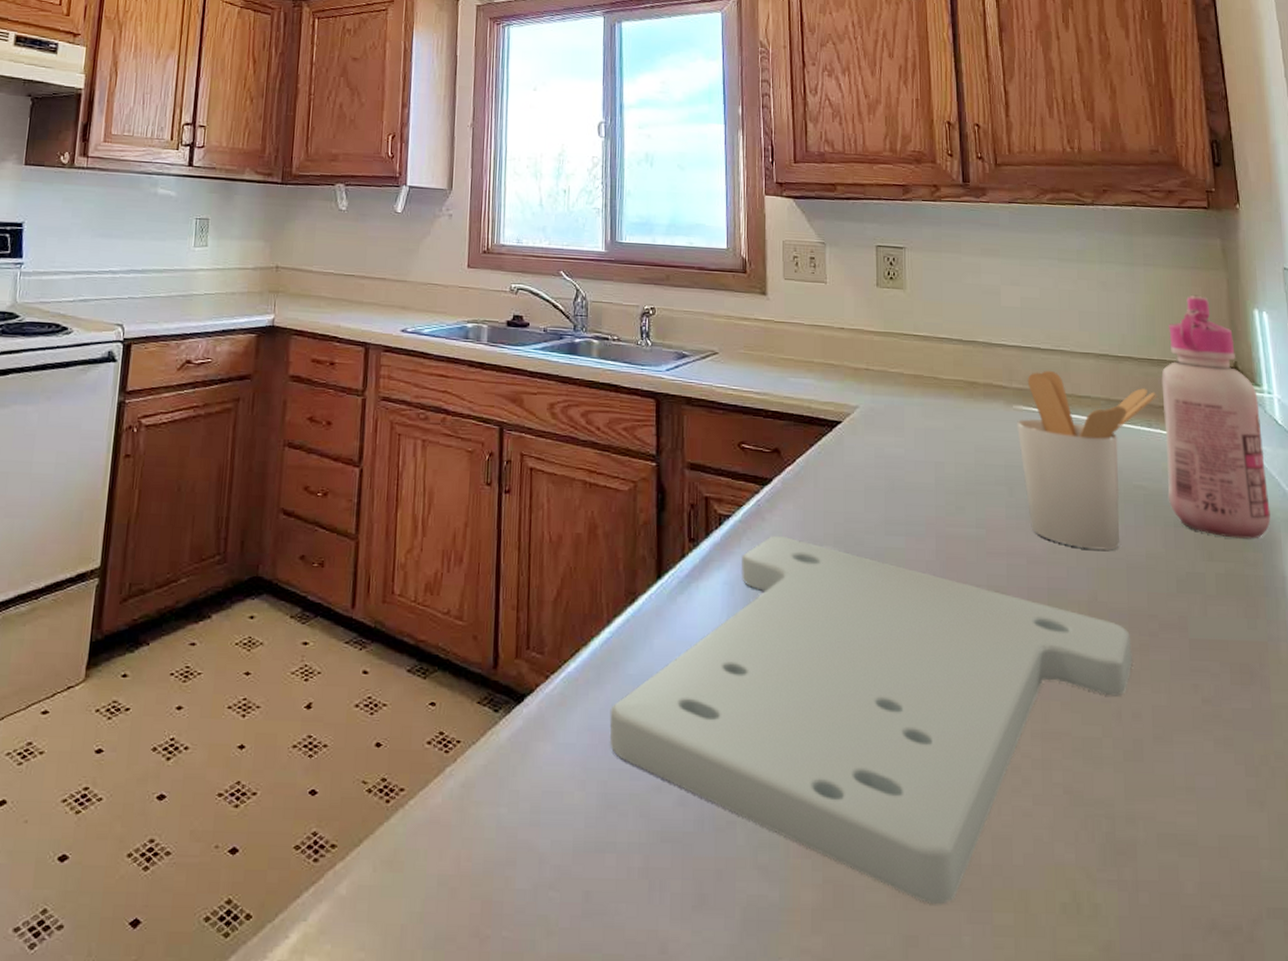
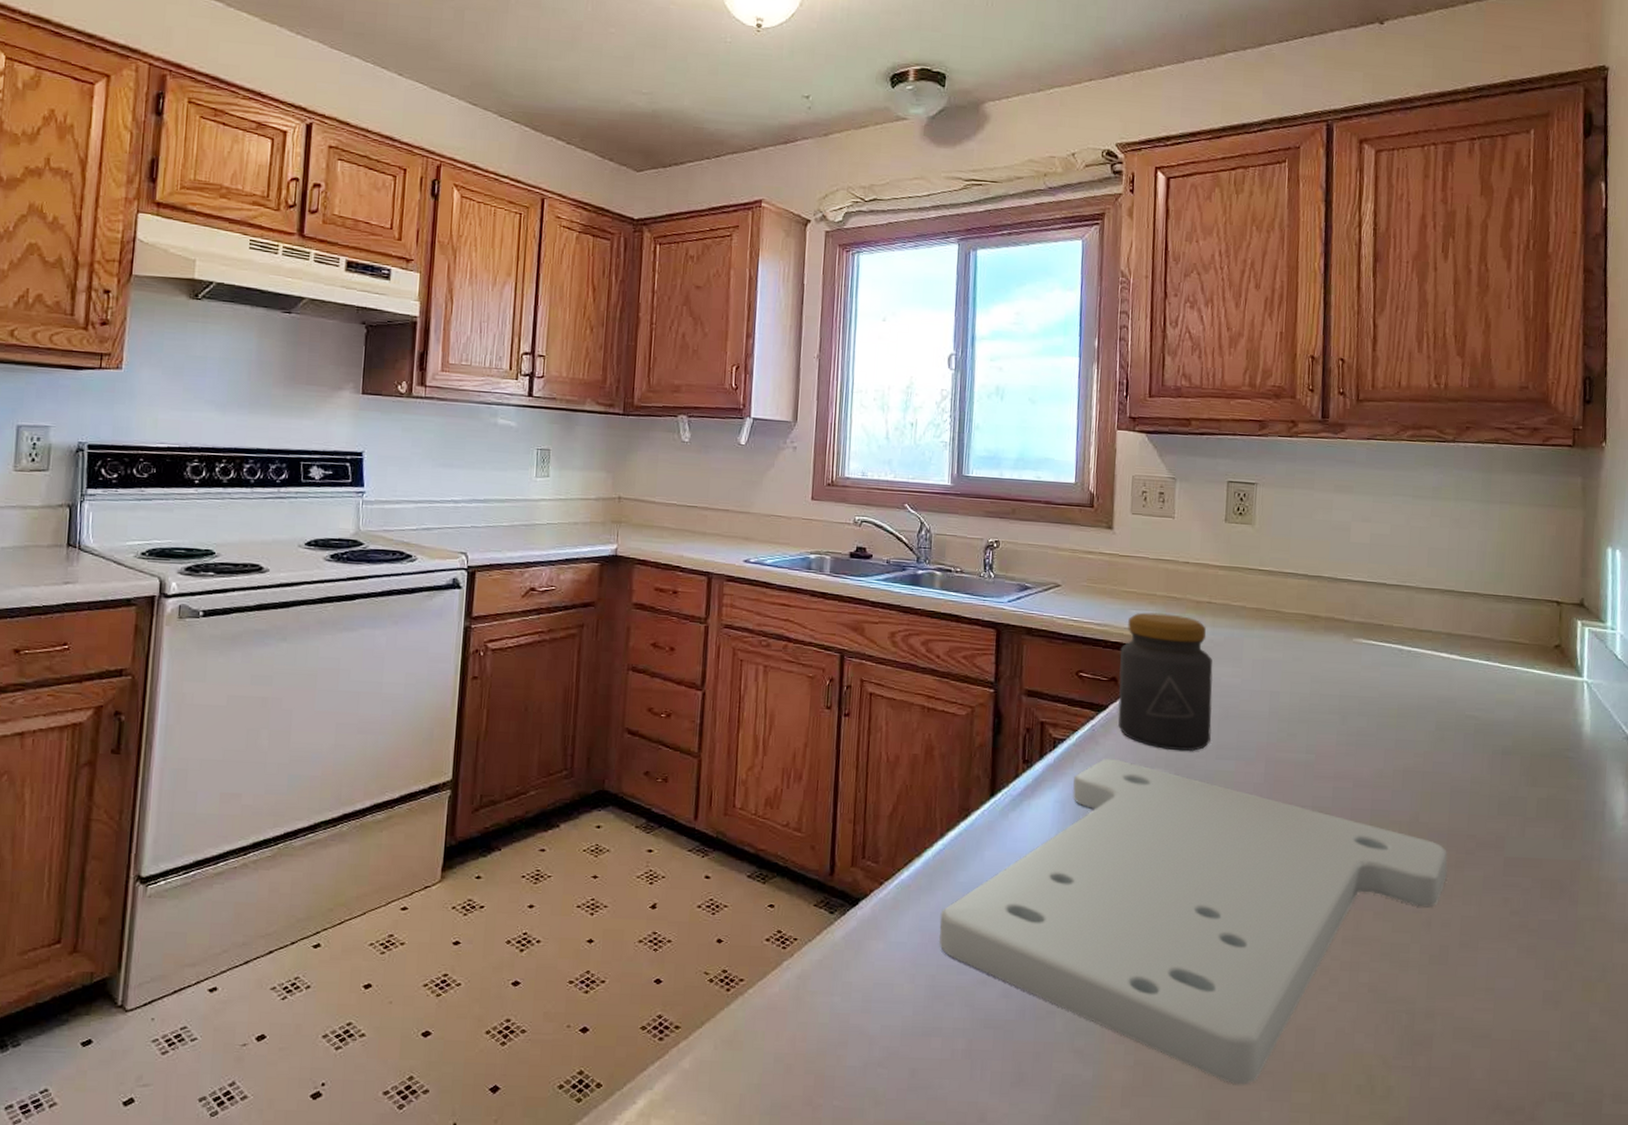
jar: none [781,380,878,528] -> present [1118,612,1213,752]
utensil holder: present [1016,370,1157,550] -> none [1354,605,1499,776]
glue bottle: present [1161,295,1271,539] -> none [1498,532,1601,767]

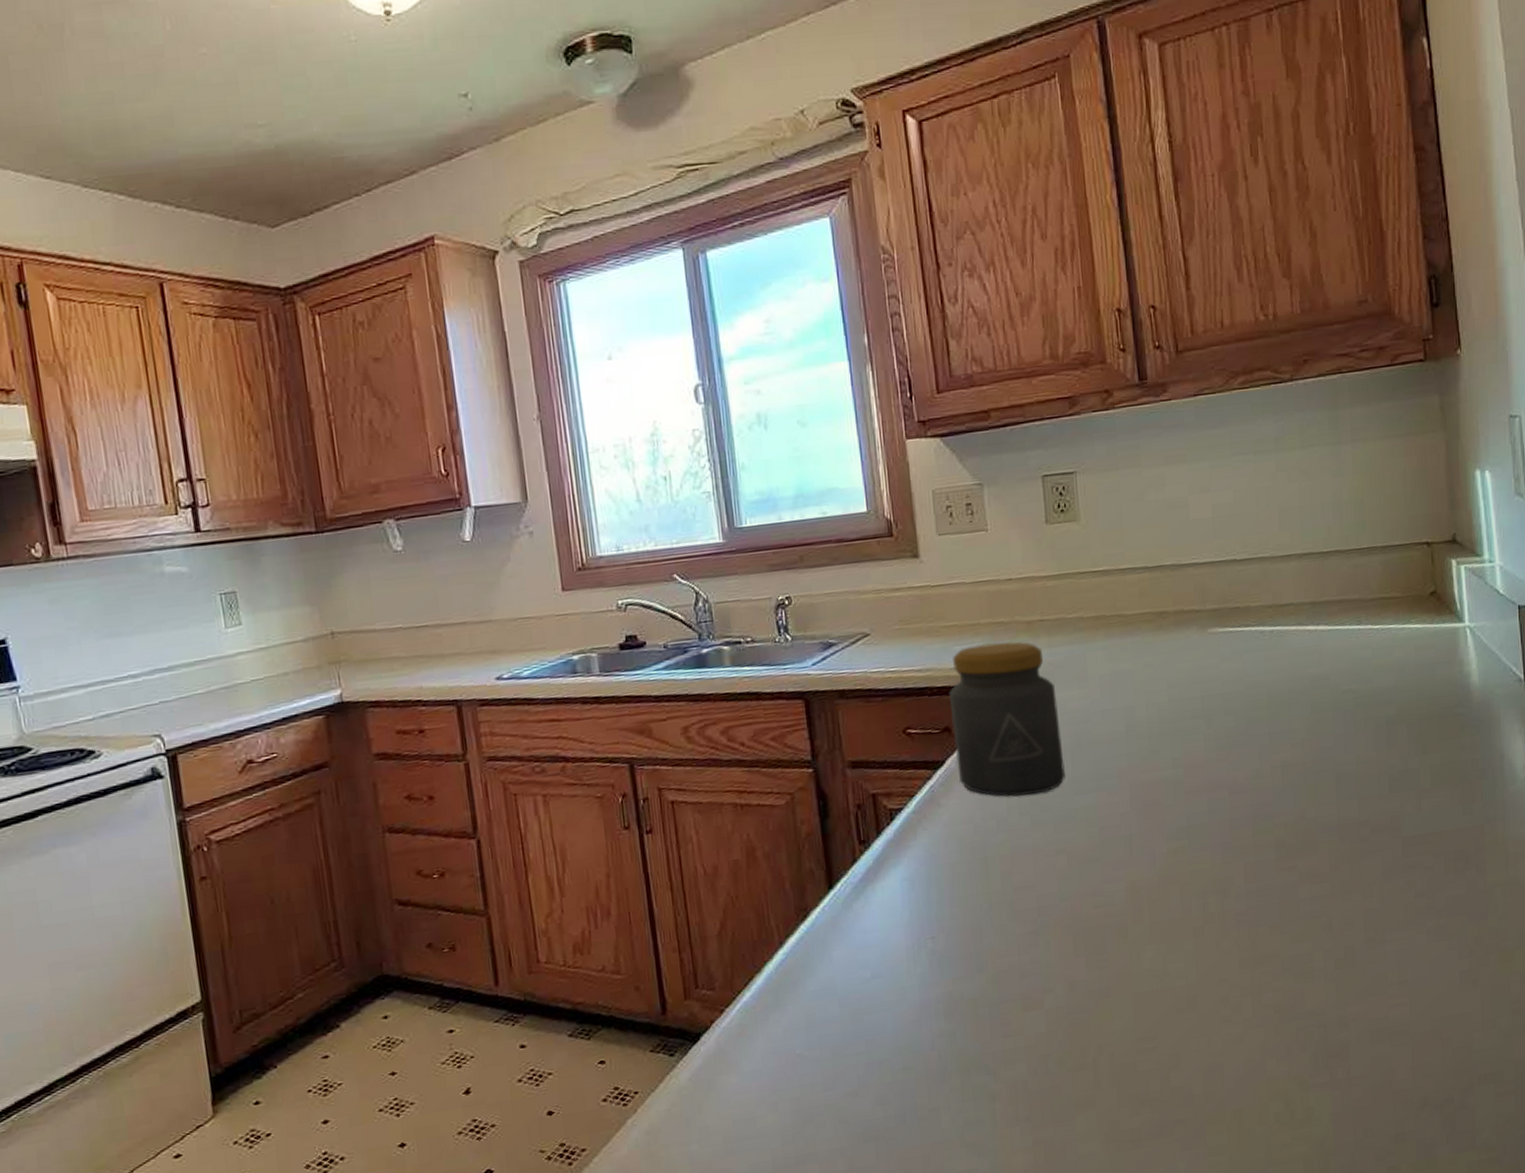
cutting board: present [938,758,1448,1085] -> none [794,817,1343,1142]

